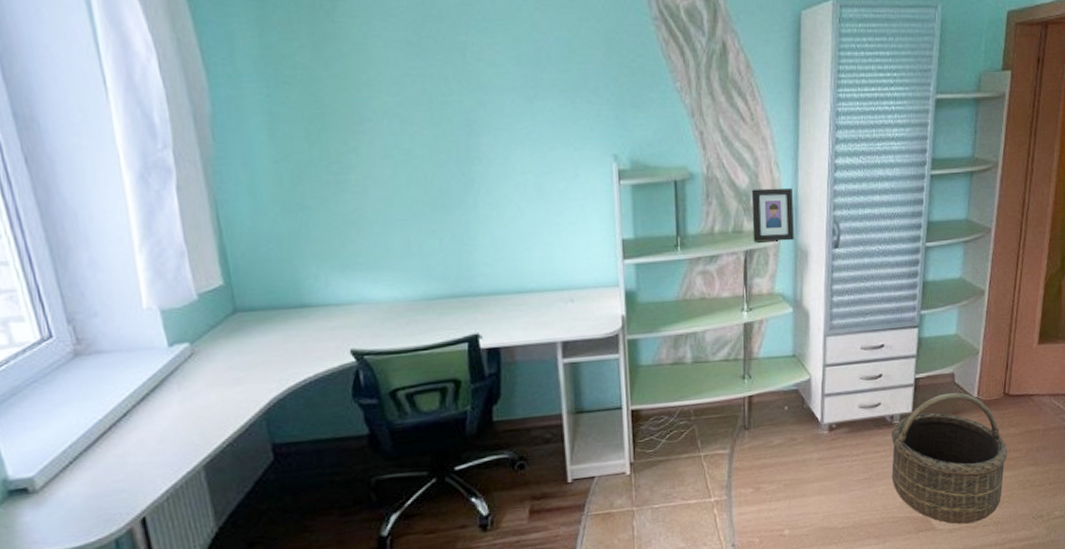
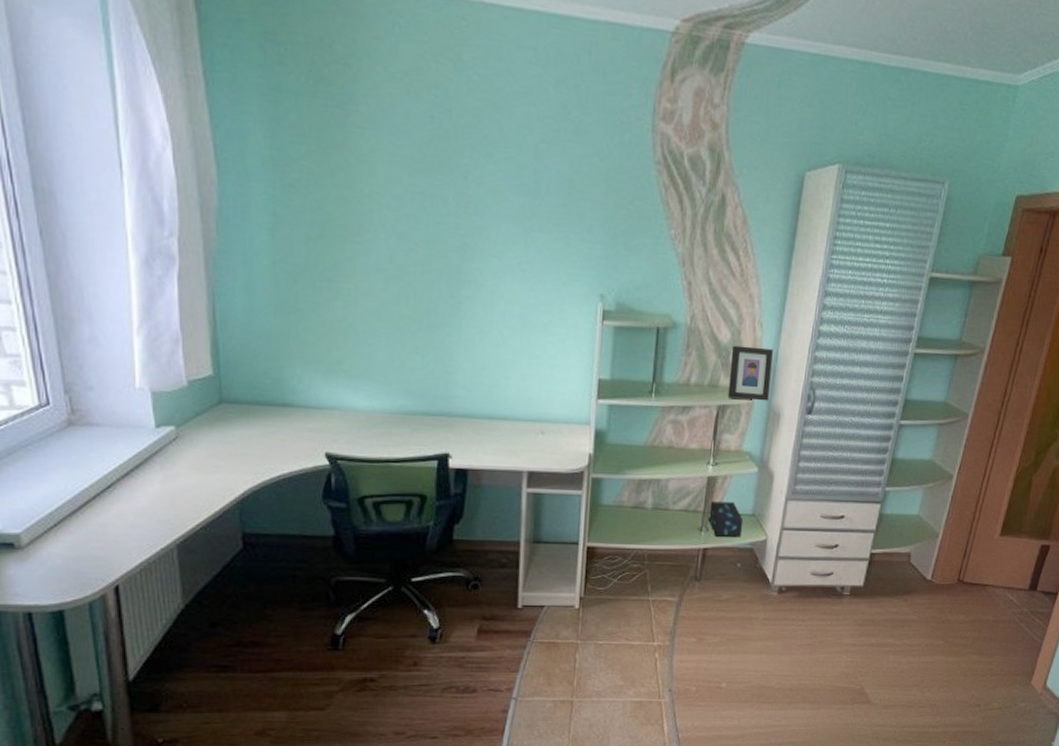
decorative box: none [750,346,785,382] -> present [708,501,744,537]
basket: present [891,392,1008,525] -> none [834,571,954,702]

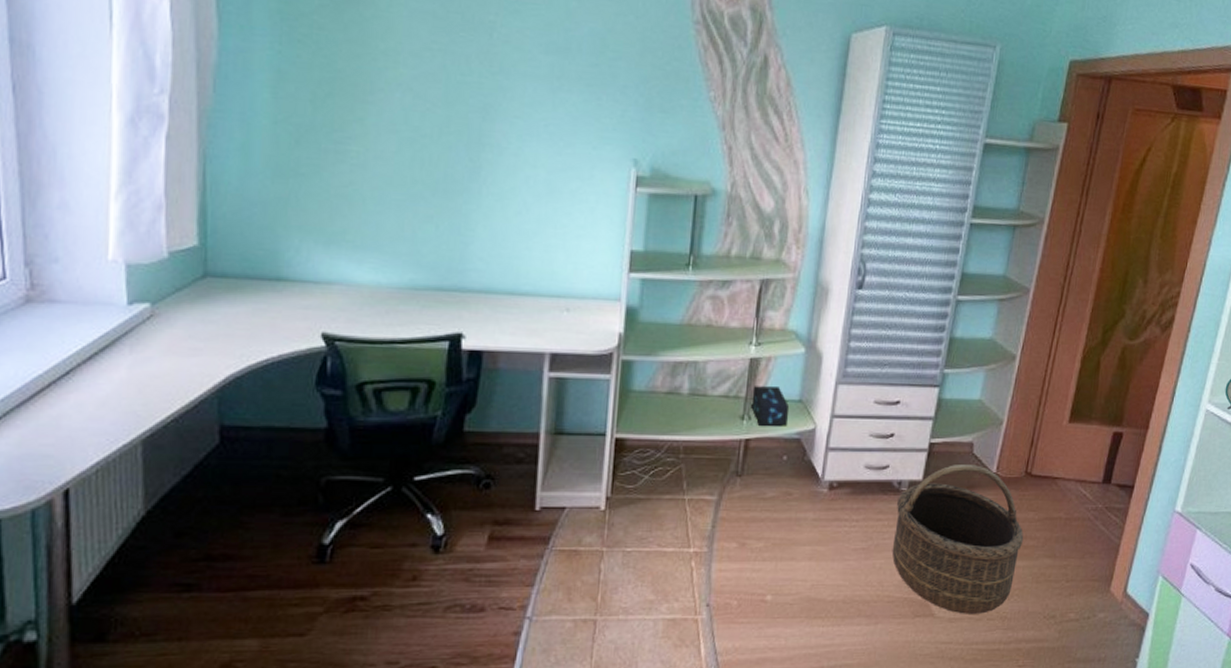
picture frame: present [727,345,773,401] -> none [771,214,820,275]
basket: none [834,571,954,702] -> present [892,463,1024,614]

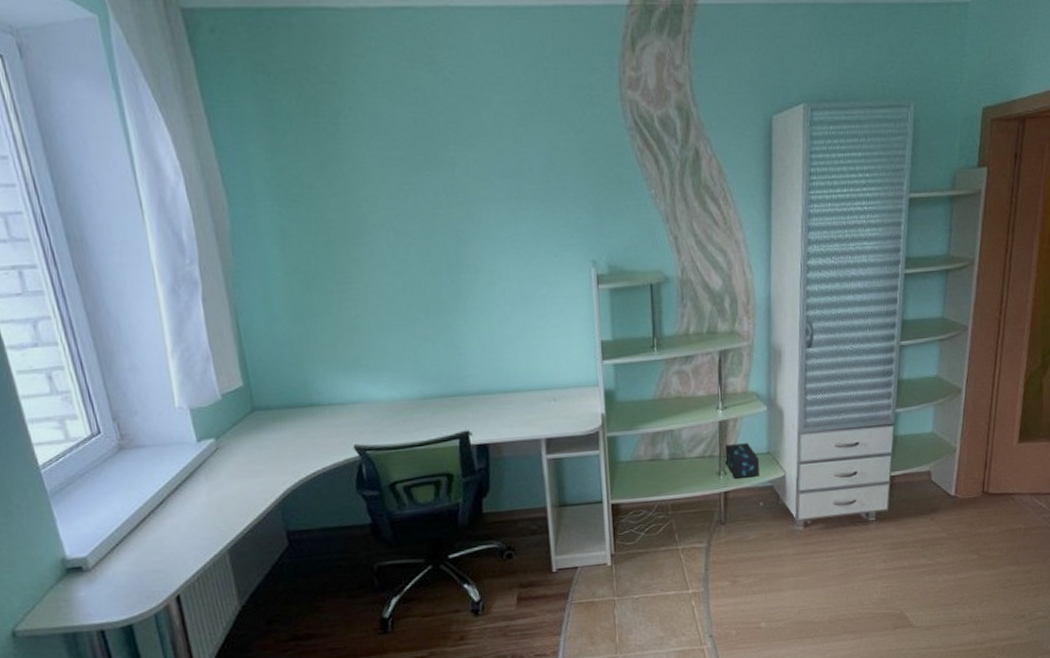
basket: present [892,463,1024,614] -> none [867,490,988,622]

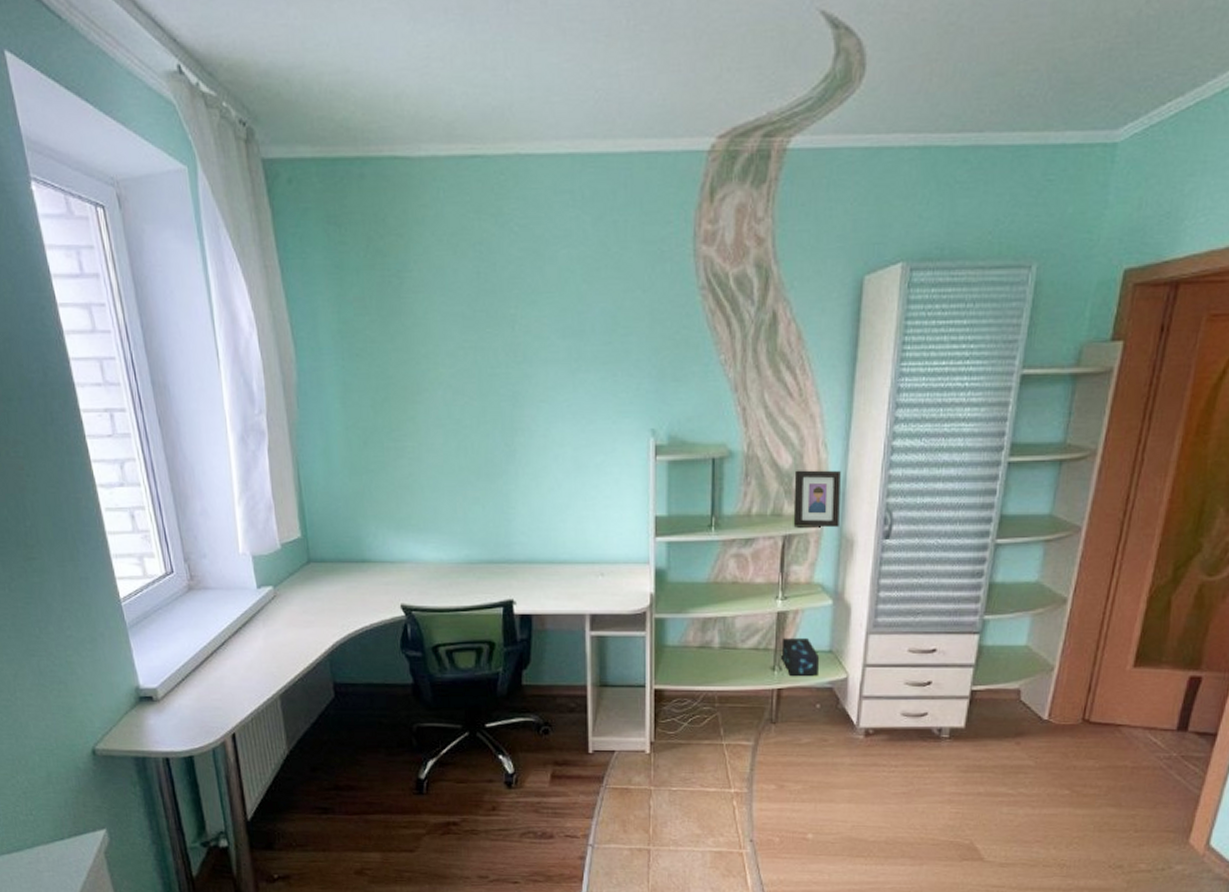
picture frame: none [725,289,768,342] -> present [793,470,841,528]

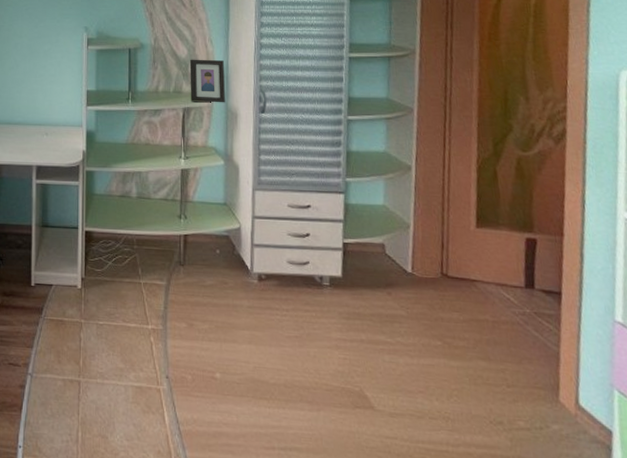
decorative box: present [781,638,820,676] -> none [186,191,217,225]

